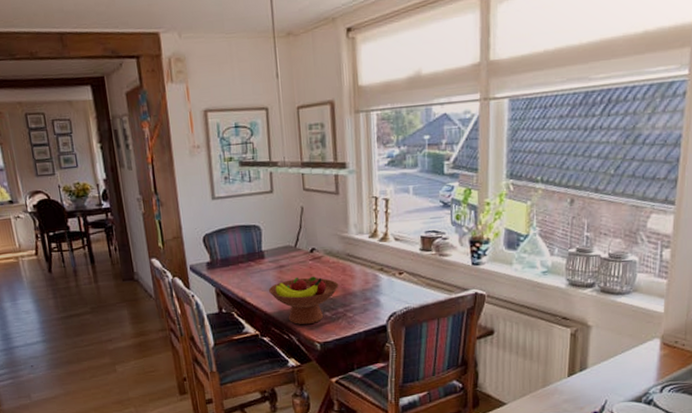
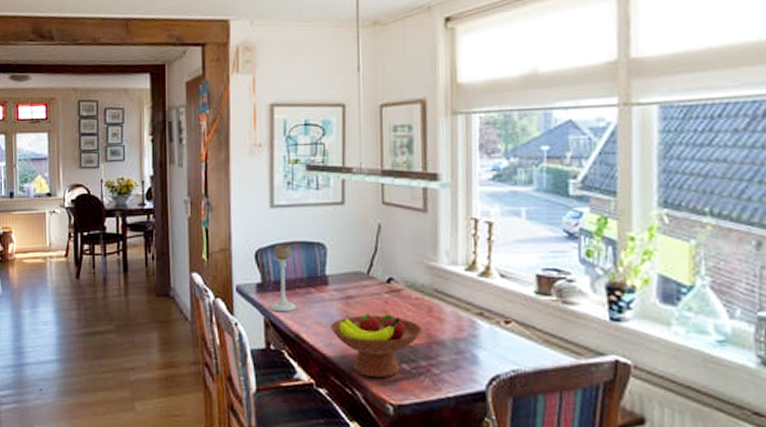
candle holder: none [218,229,241,283] -> present [270,245,296,312]

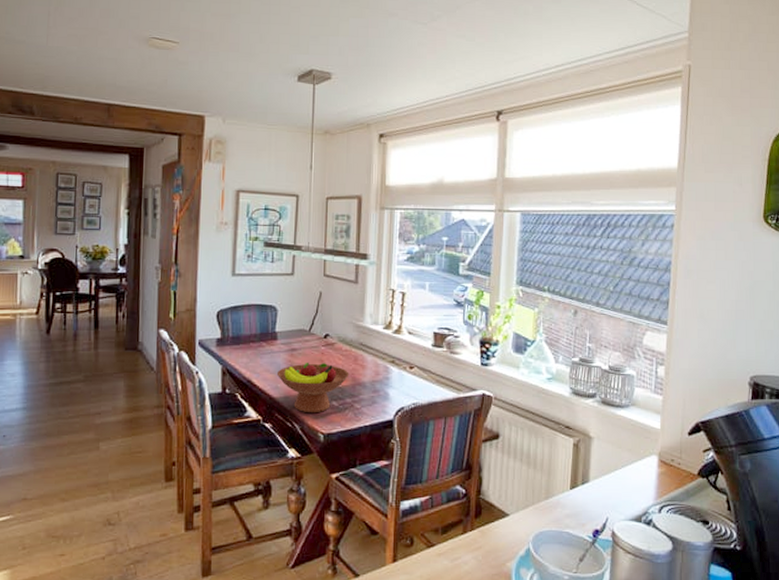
candle holder: present [270,245,296,312] -> none [228,307,250,362]

